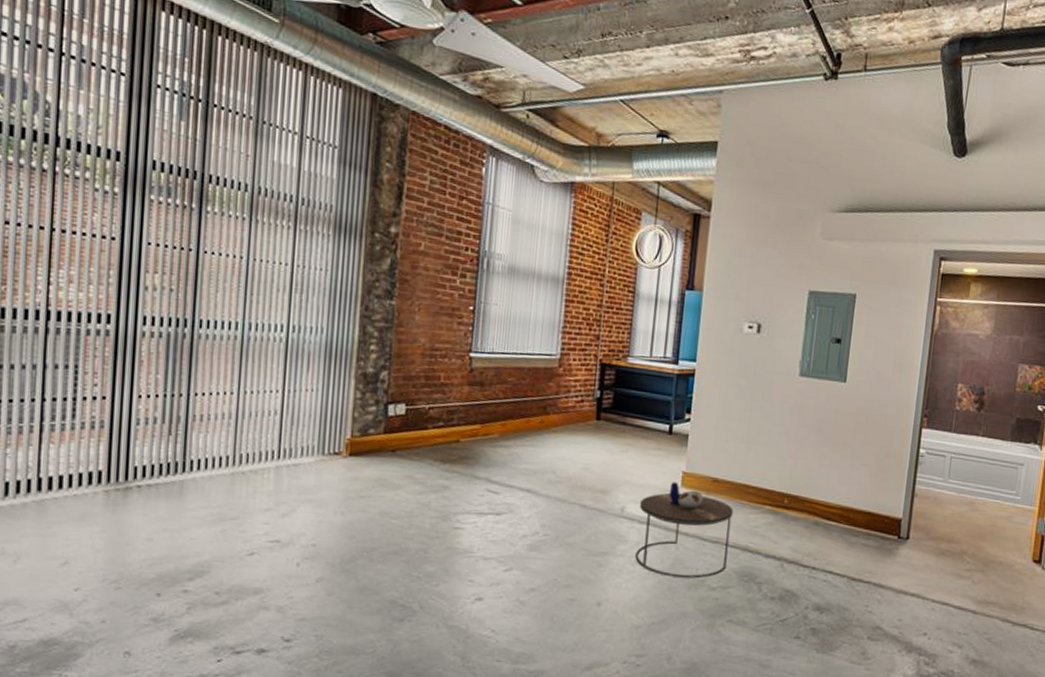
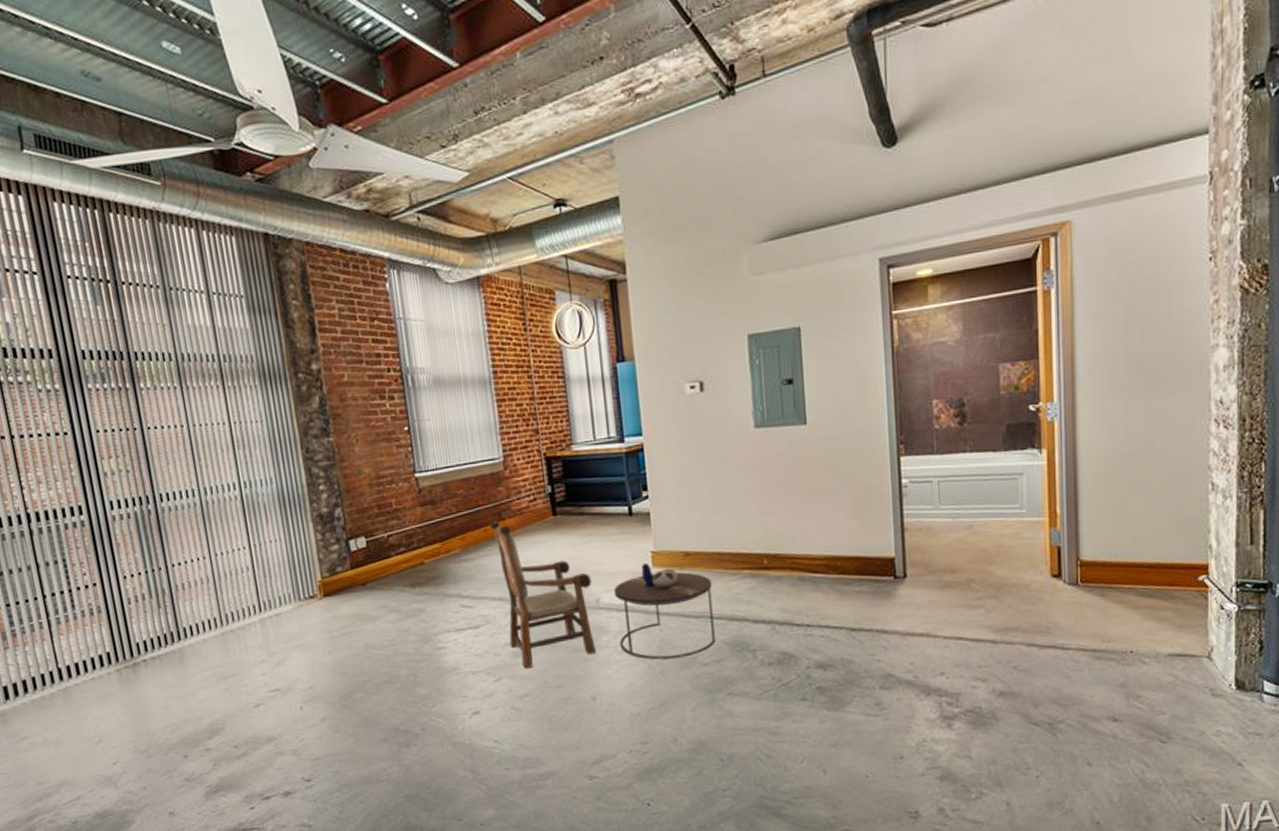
armchair: none [528,413,620,564] -> present [489,520,597,669]

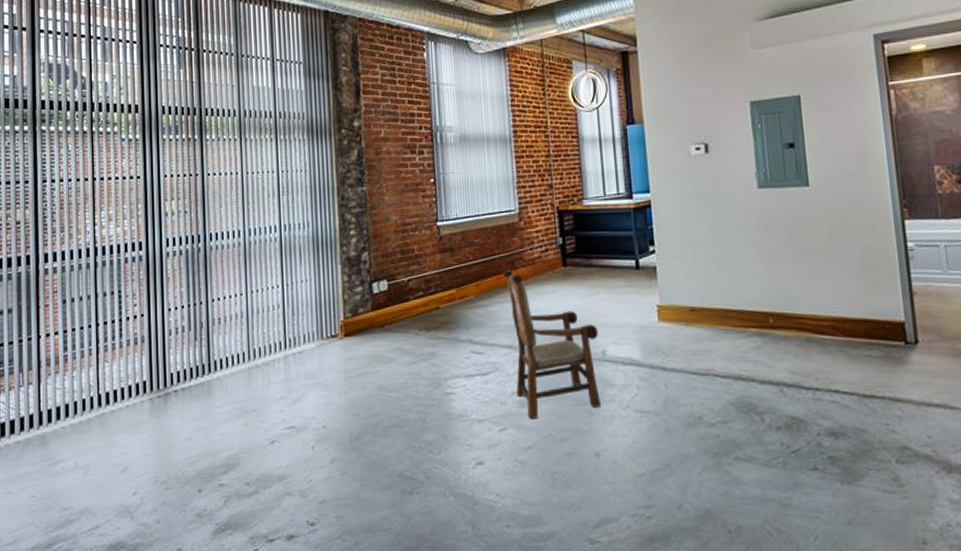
side table: present [613,563,715,660] -> none [619,317,722,418]

